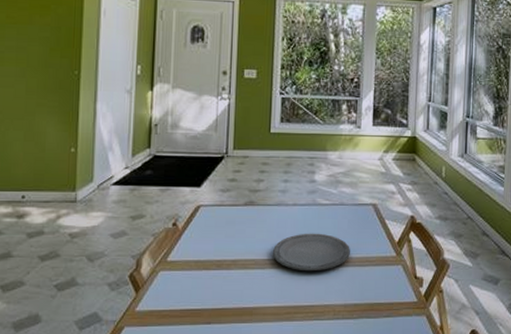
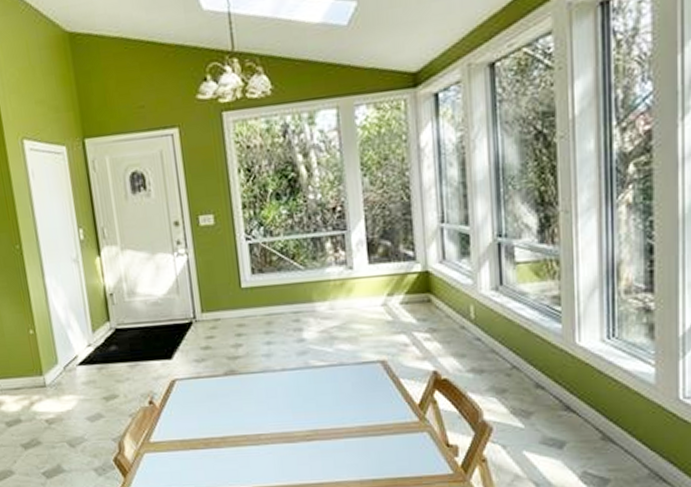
plate: present [273,233,350,272] -> none [265,400,360,446]

